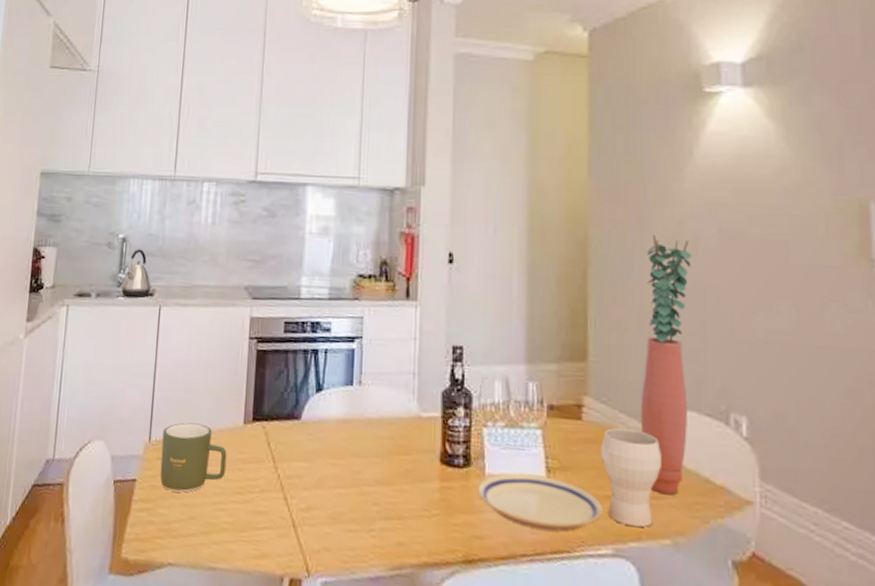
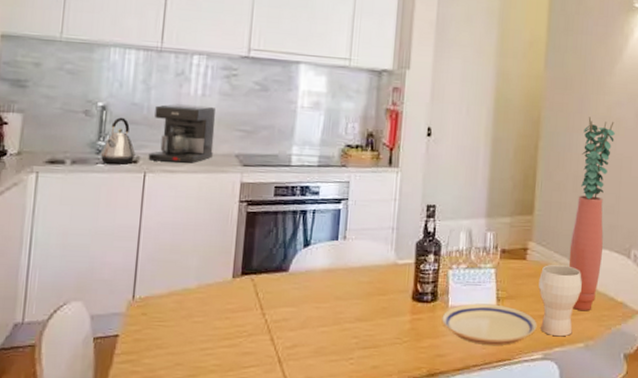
mug: present [160,422,227,493] -> none [144,280,215,343]
coffee maker: none [163,233,225,296] -> present [148,104,216,163]

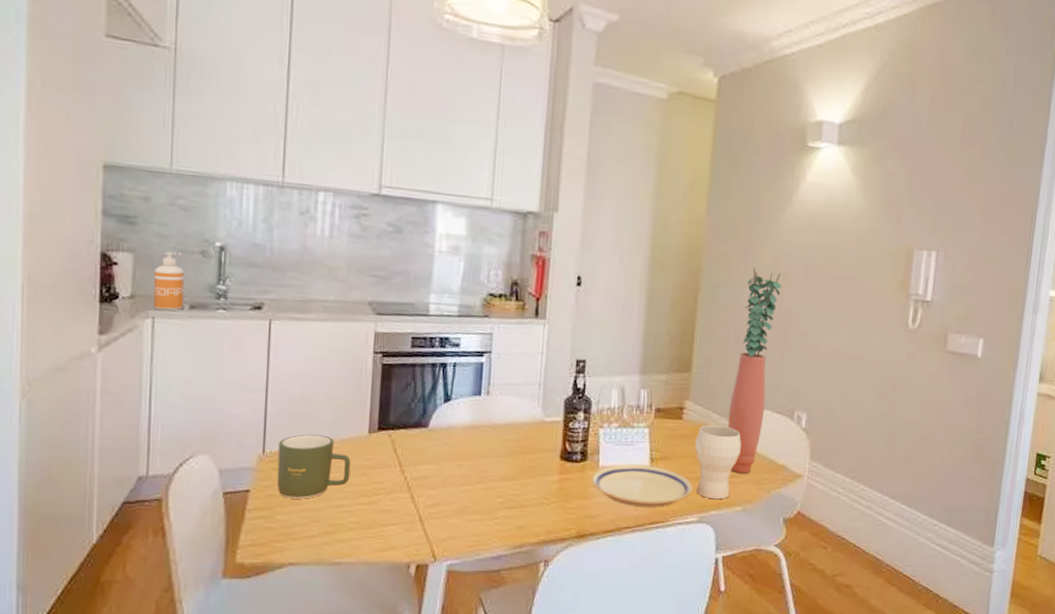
soap dispenser: none [38,111,68,166] -> present [153,251,185,311]
kettle: present [100,117,136,165] -> none [220,259,260,311]
mug: none [144,280,215,343] -> present [277,434,351,499]
coffee maker: present [148,104,216,163] -> none [273,245,346,311]

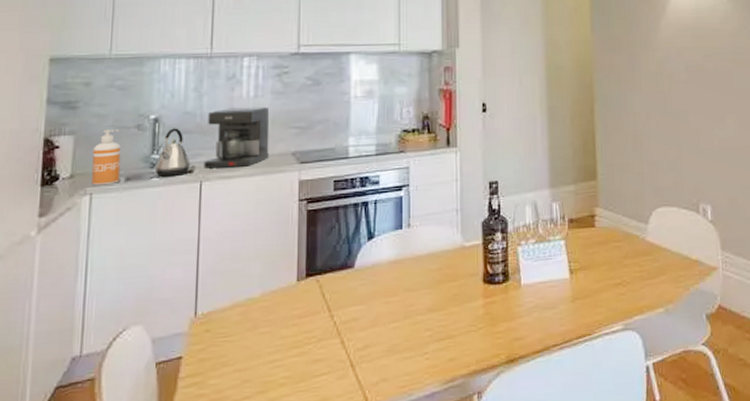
kettle: none [220,259,260,311] -> present [154,128,191,177]
coffee maker: none [273,245,346,311] -> present [203,106,270,169]
mug: present [277,434,351,499] -> none [209,289,281,360]
plate: present [592,464,693,507] -> none [516,277,614,322]
cup: present [695,425,742,500] -> none [610,228,655,304]
vase: present [727,267,781,474] -> none [637,74,672,274]

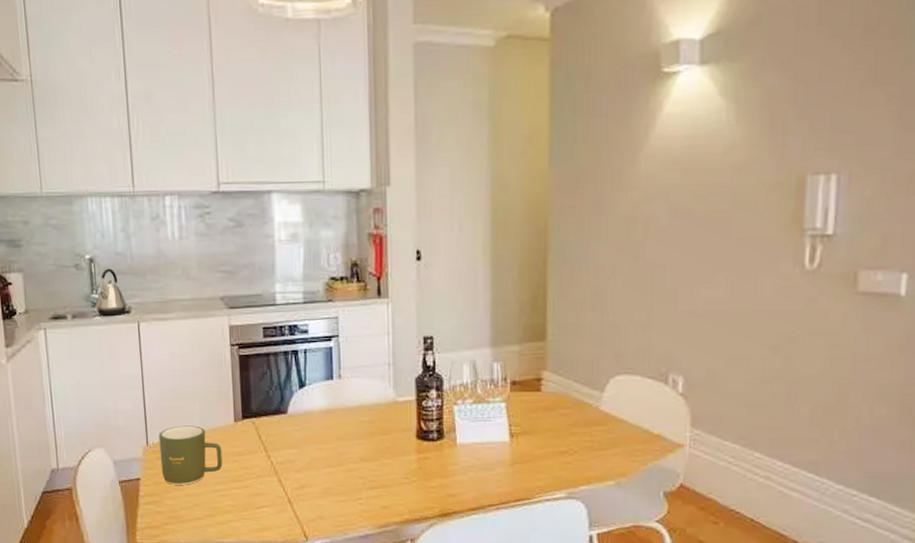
soap dispenser: present [91,129,121,186] -> none [40,268,68,321]
coffee maker: present [203,106,270,169] -> none [138,249,199,310]
mug: none [209,289,281,360] -> present [159,425,223,485]

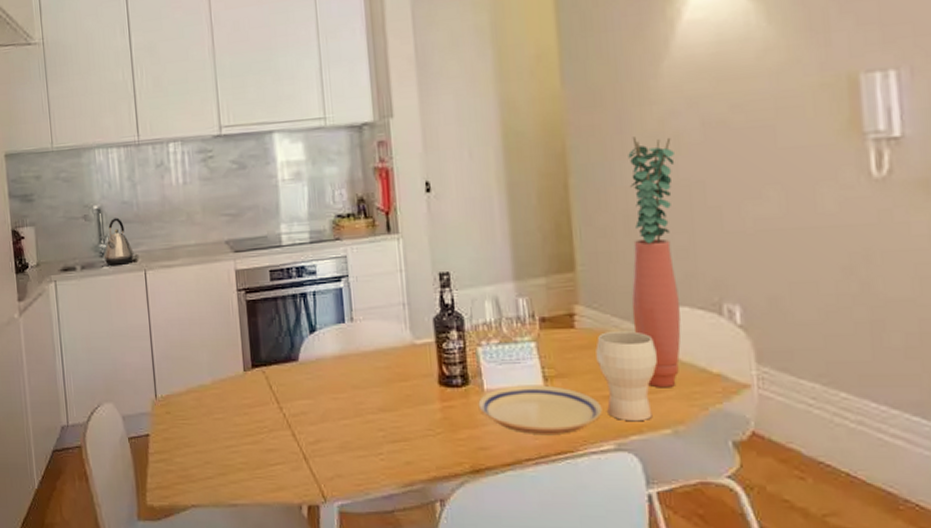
mug: present [159,425,223,485] -> none [167,376,233,441]
plate: none [450,440,558,484] -> present [478,385,602,434]
cup: none [557,396,609,474] -> present [595,331,657,422]
vase: none [591,220,643,446] -> present [628,137,682,388]

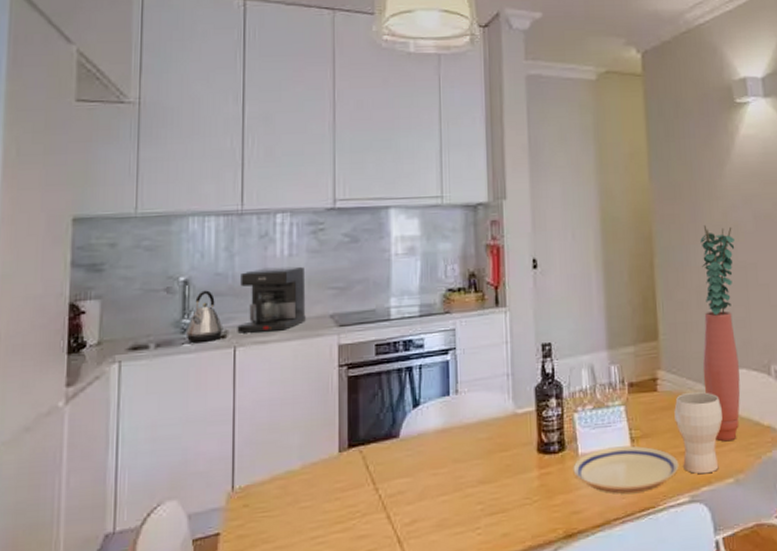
coffee maker: none [143,194,204,258] -> present [237,266,306,333]

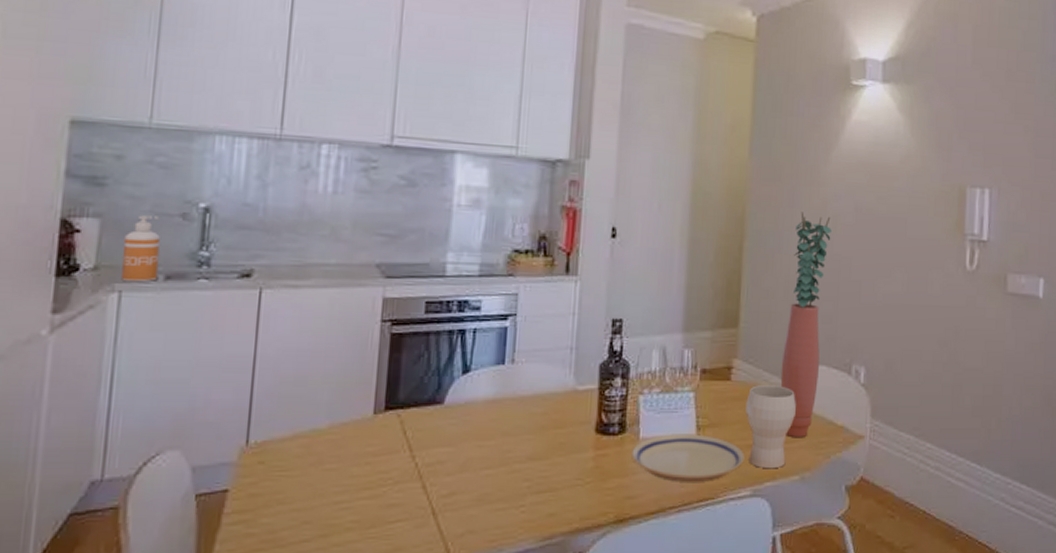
soap dispenser: none [119,292,151,353] -> present [121,215,161,283]
kettle: present [185,290,223,343] -> none [202,221,249,279]
coffee maker: present [237,266,306,333] -> none [265,203,351,276]

